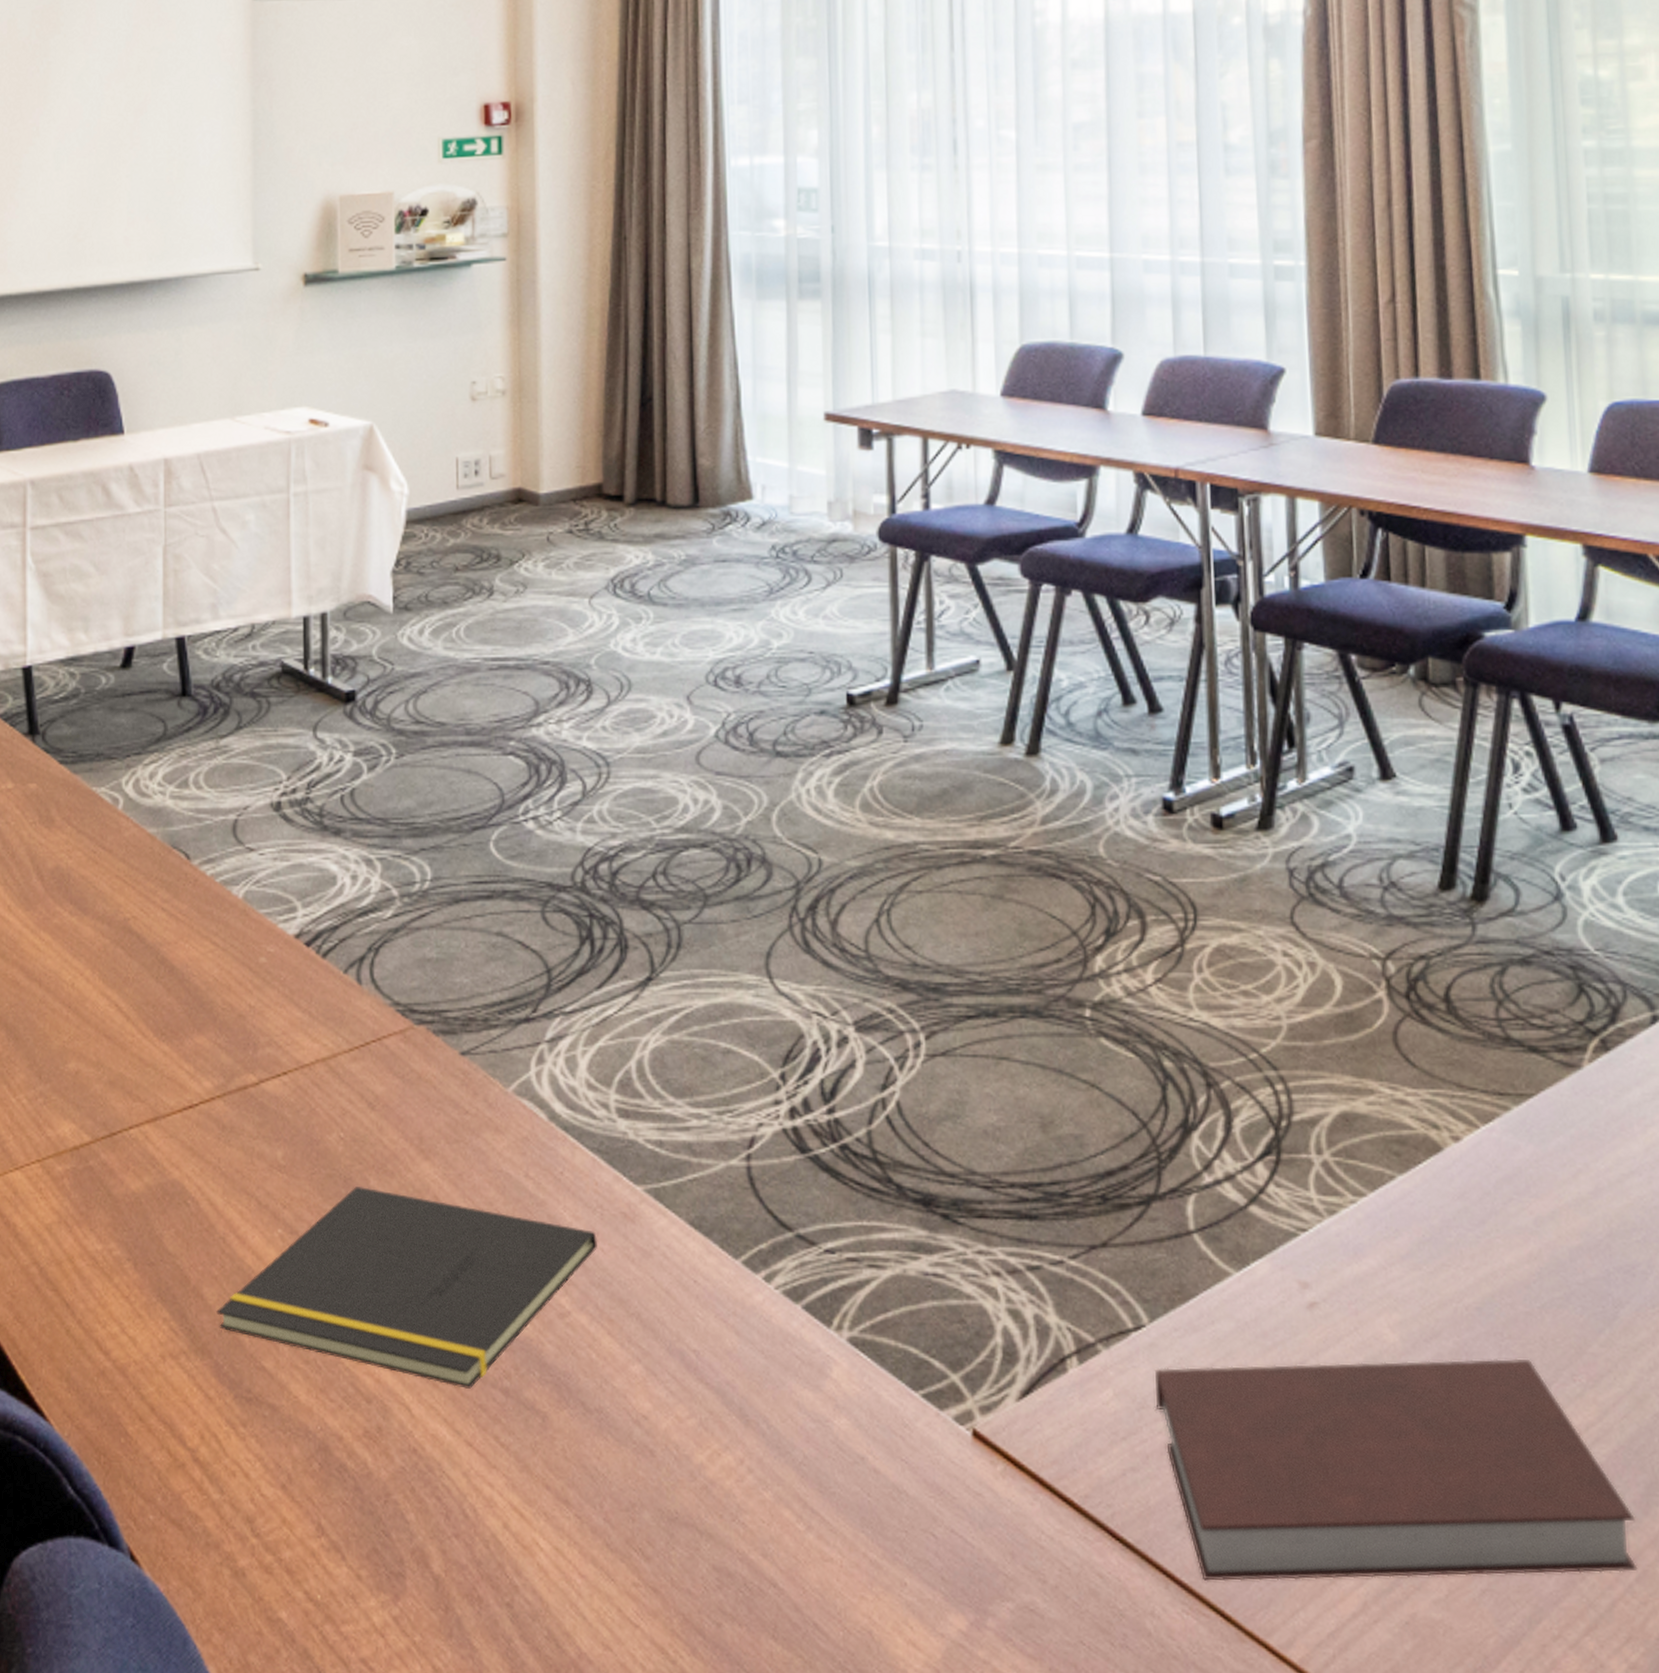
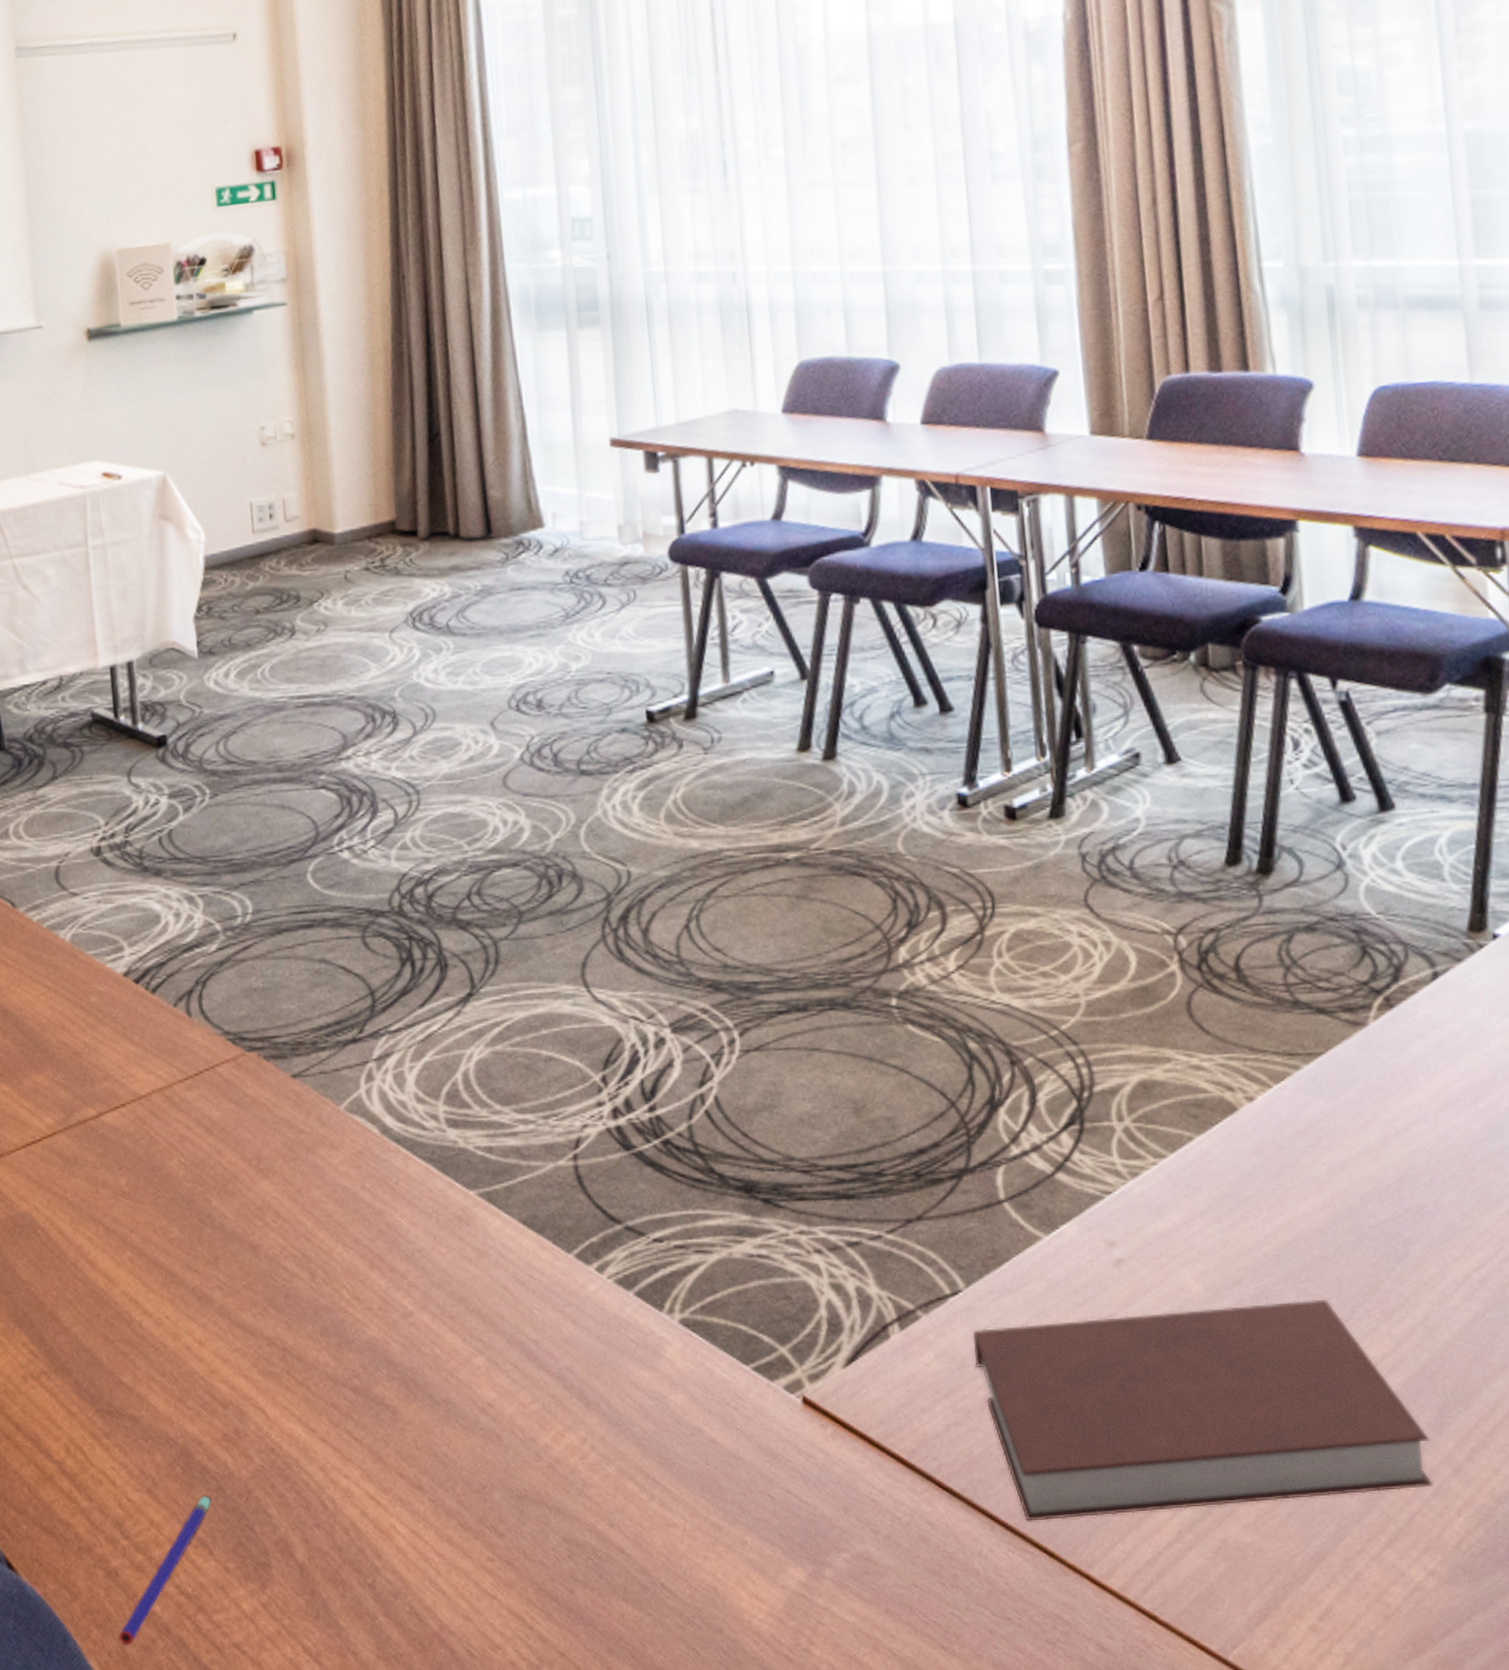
notepad: present [216,1187,598,1389] -> none [73,1207,436,1389]
pen: none [241,1495,348,1653] -> present [118,1495,212,1645]

